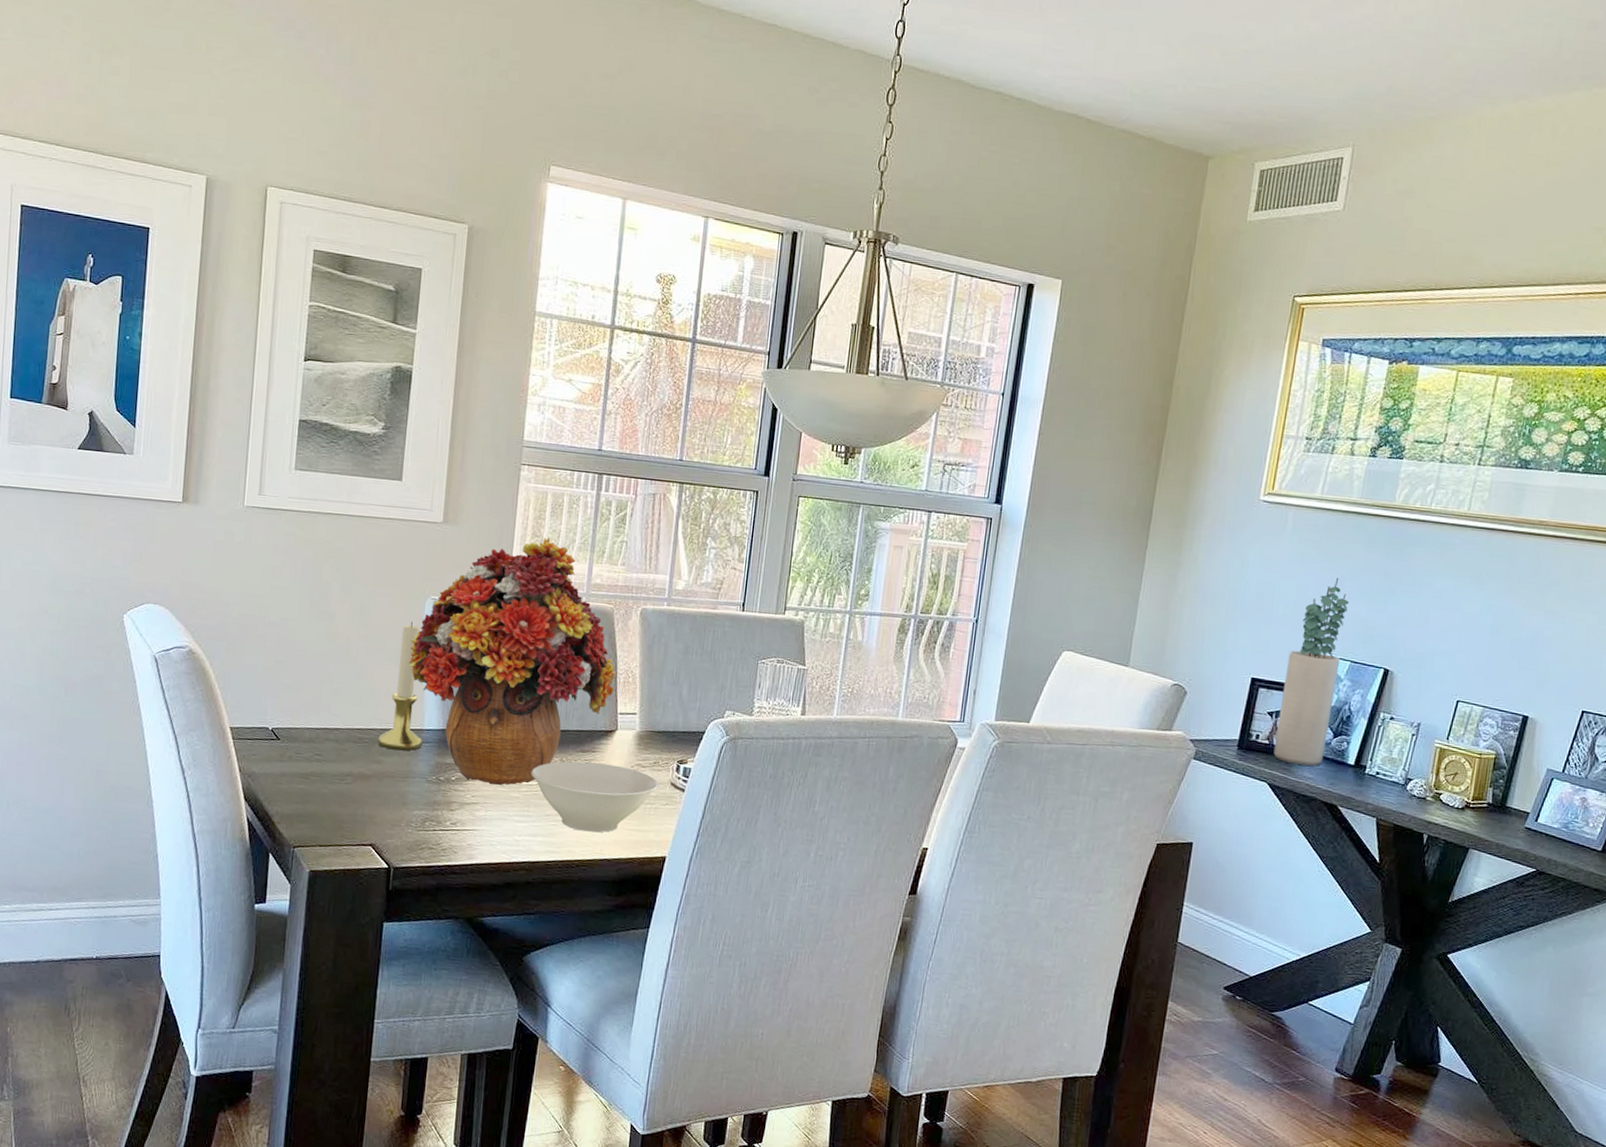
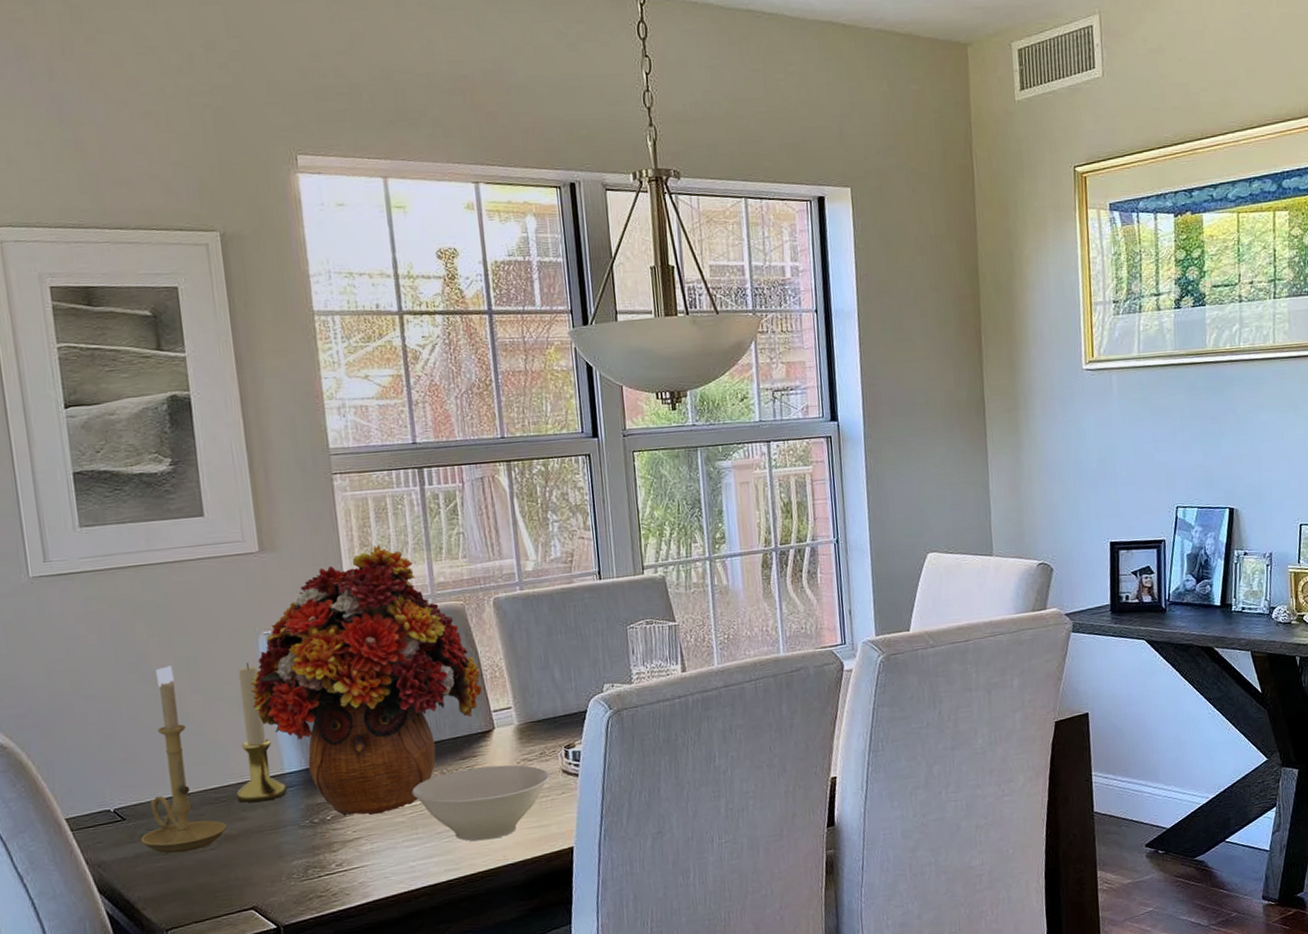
candle holder: none [289,609,364,781] -> present [141,665,227,854]
vase: present [1273,577,1350,766] -> none [1139,430,1192,617]

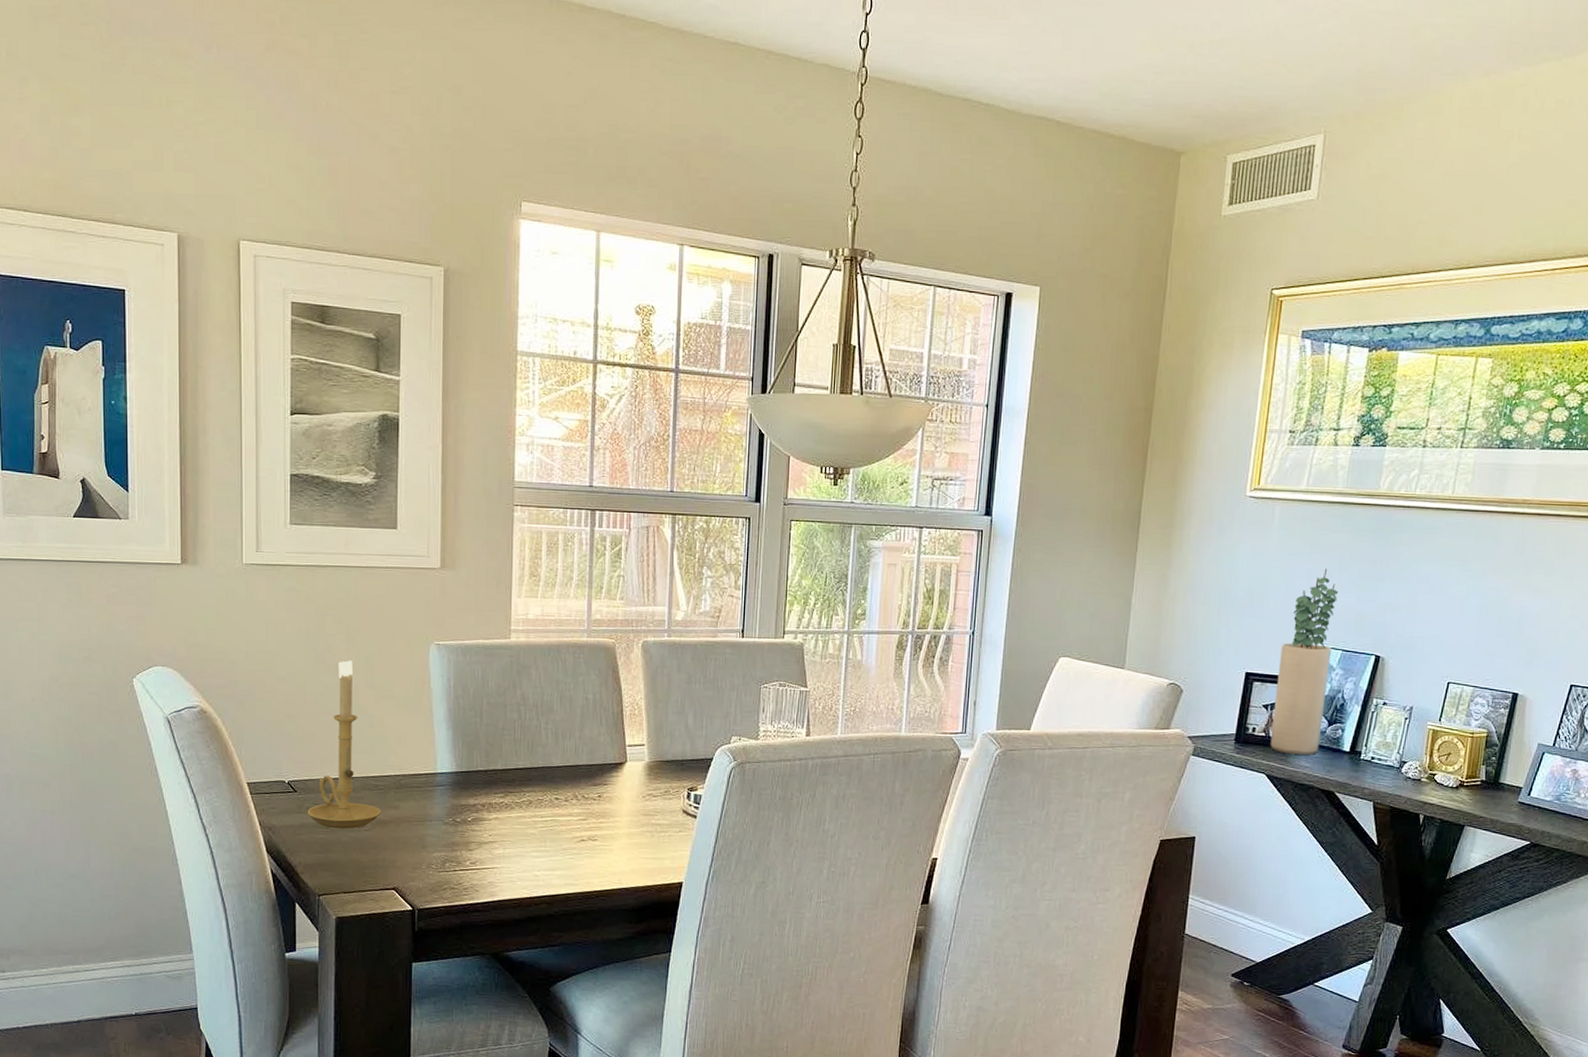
candle holder: present [235,663,288,803] -> none [392,668,438,795]
flower arrangement: present [251,544,483,816] -> none [418,576,622,823]
bowl: present [411,765,550,841] -> none [545,795,671,863]
vase: none [1139,430,1192,617] -> present [1270,568,1339,755]

